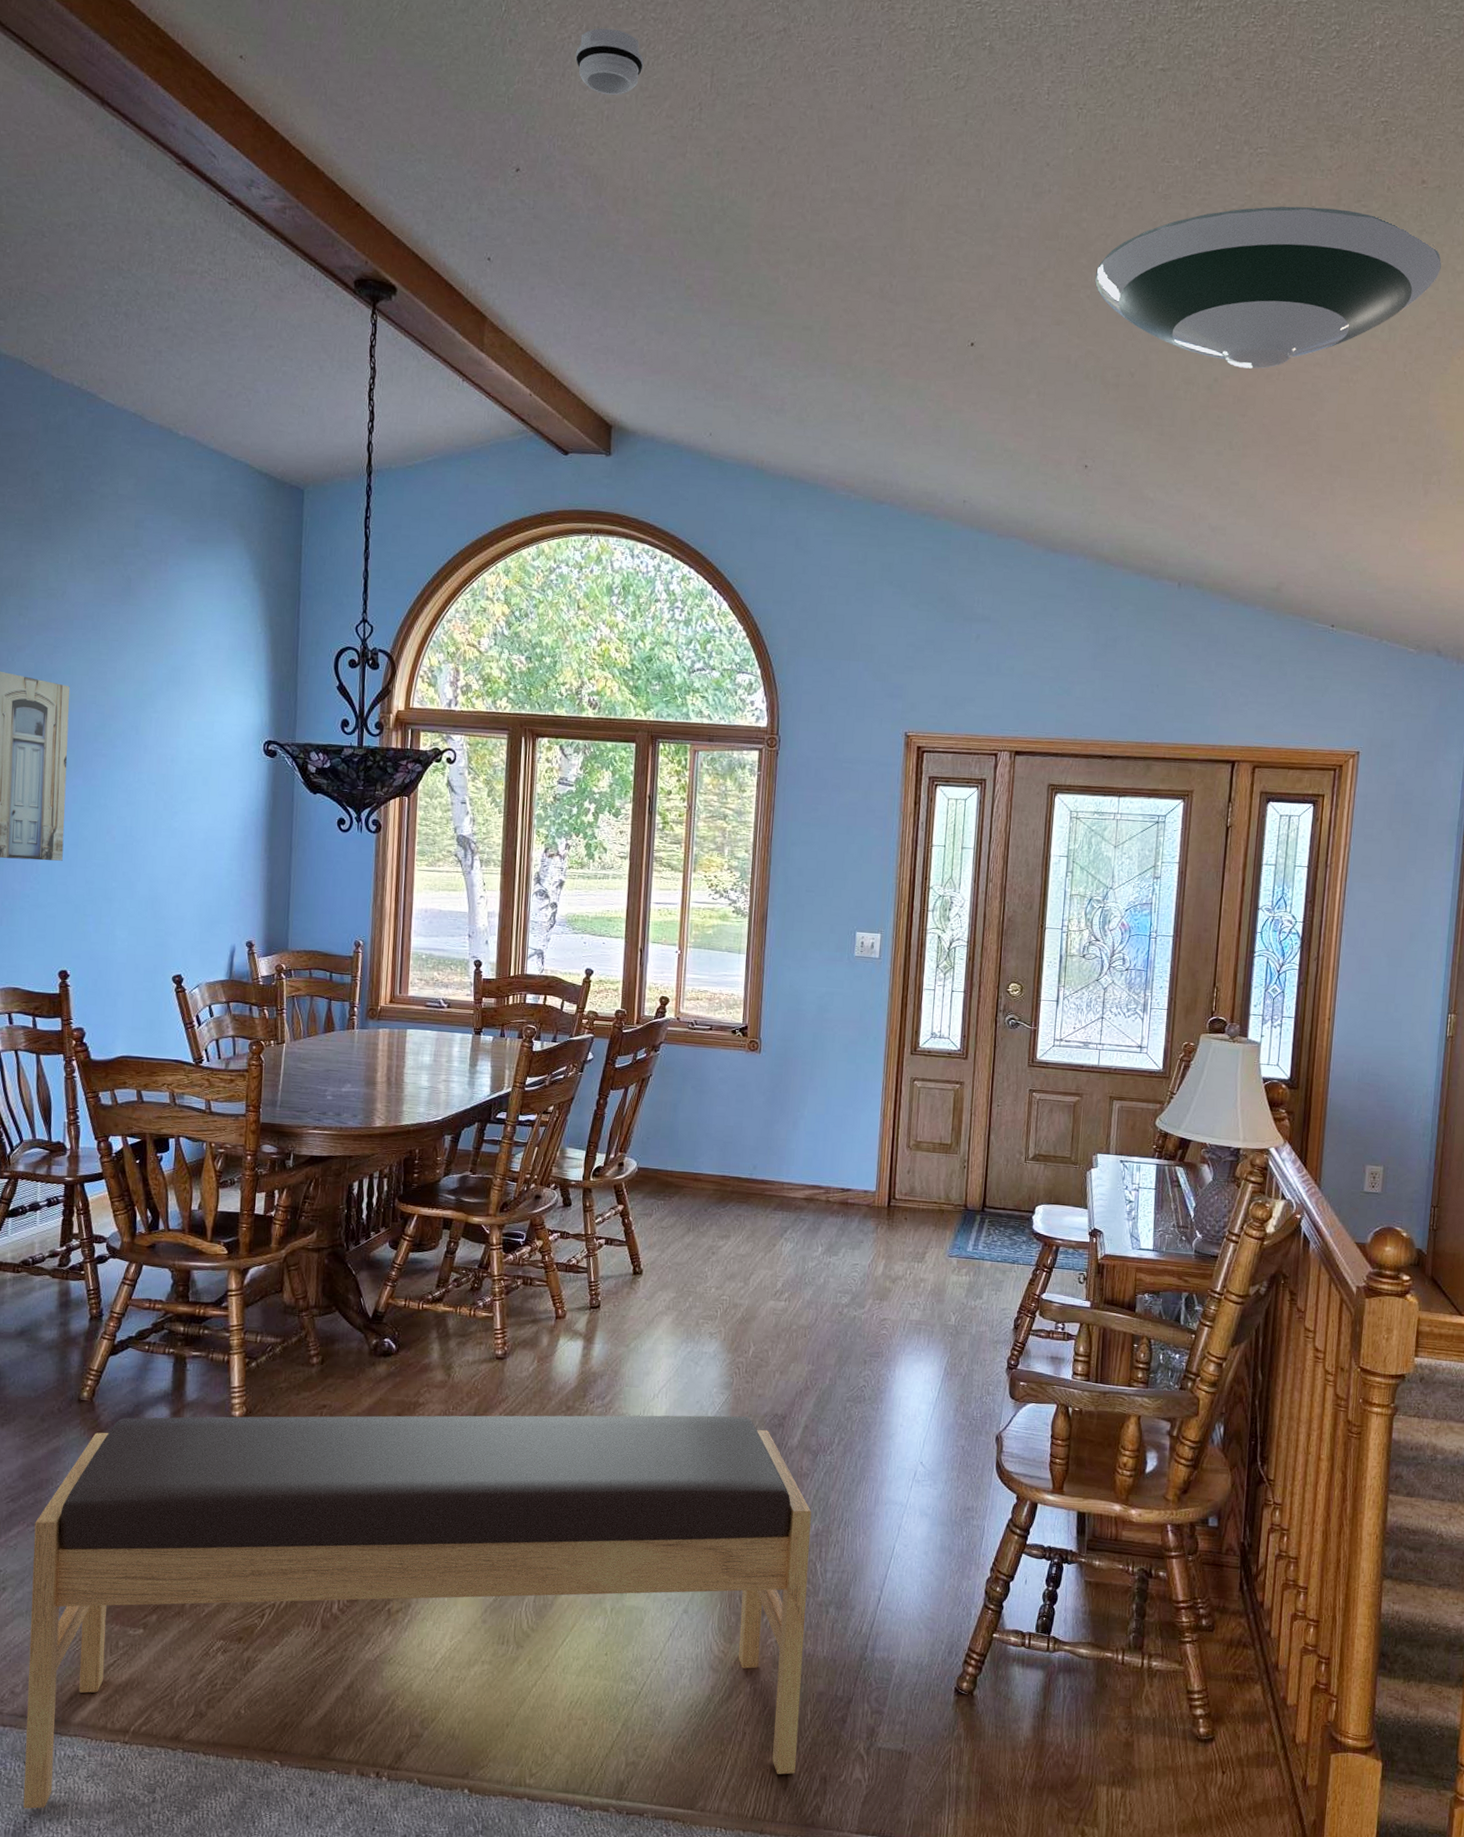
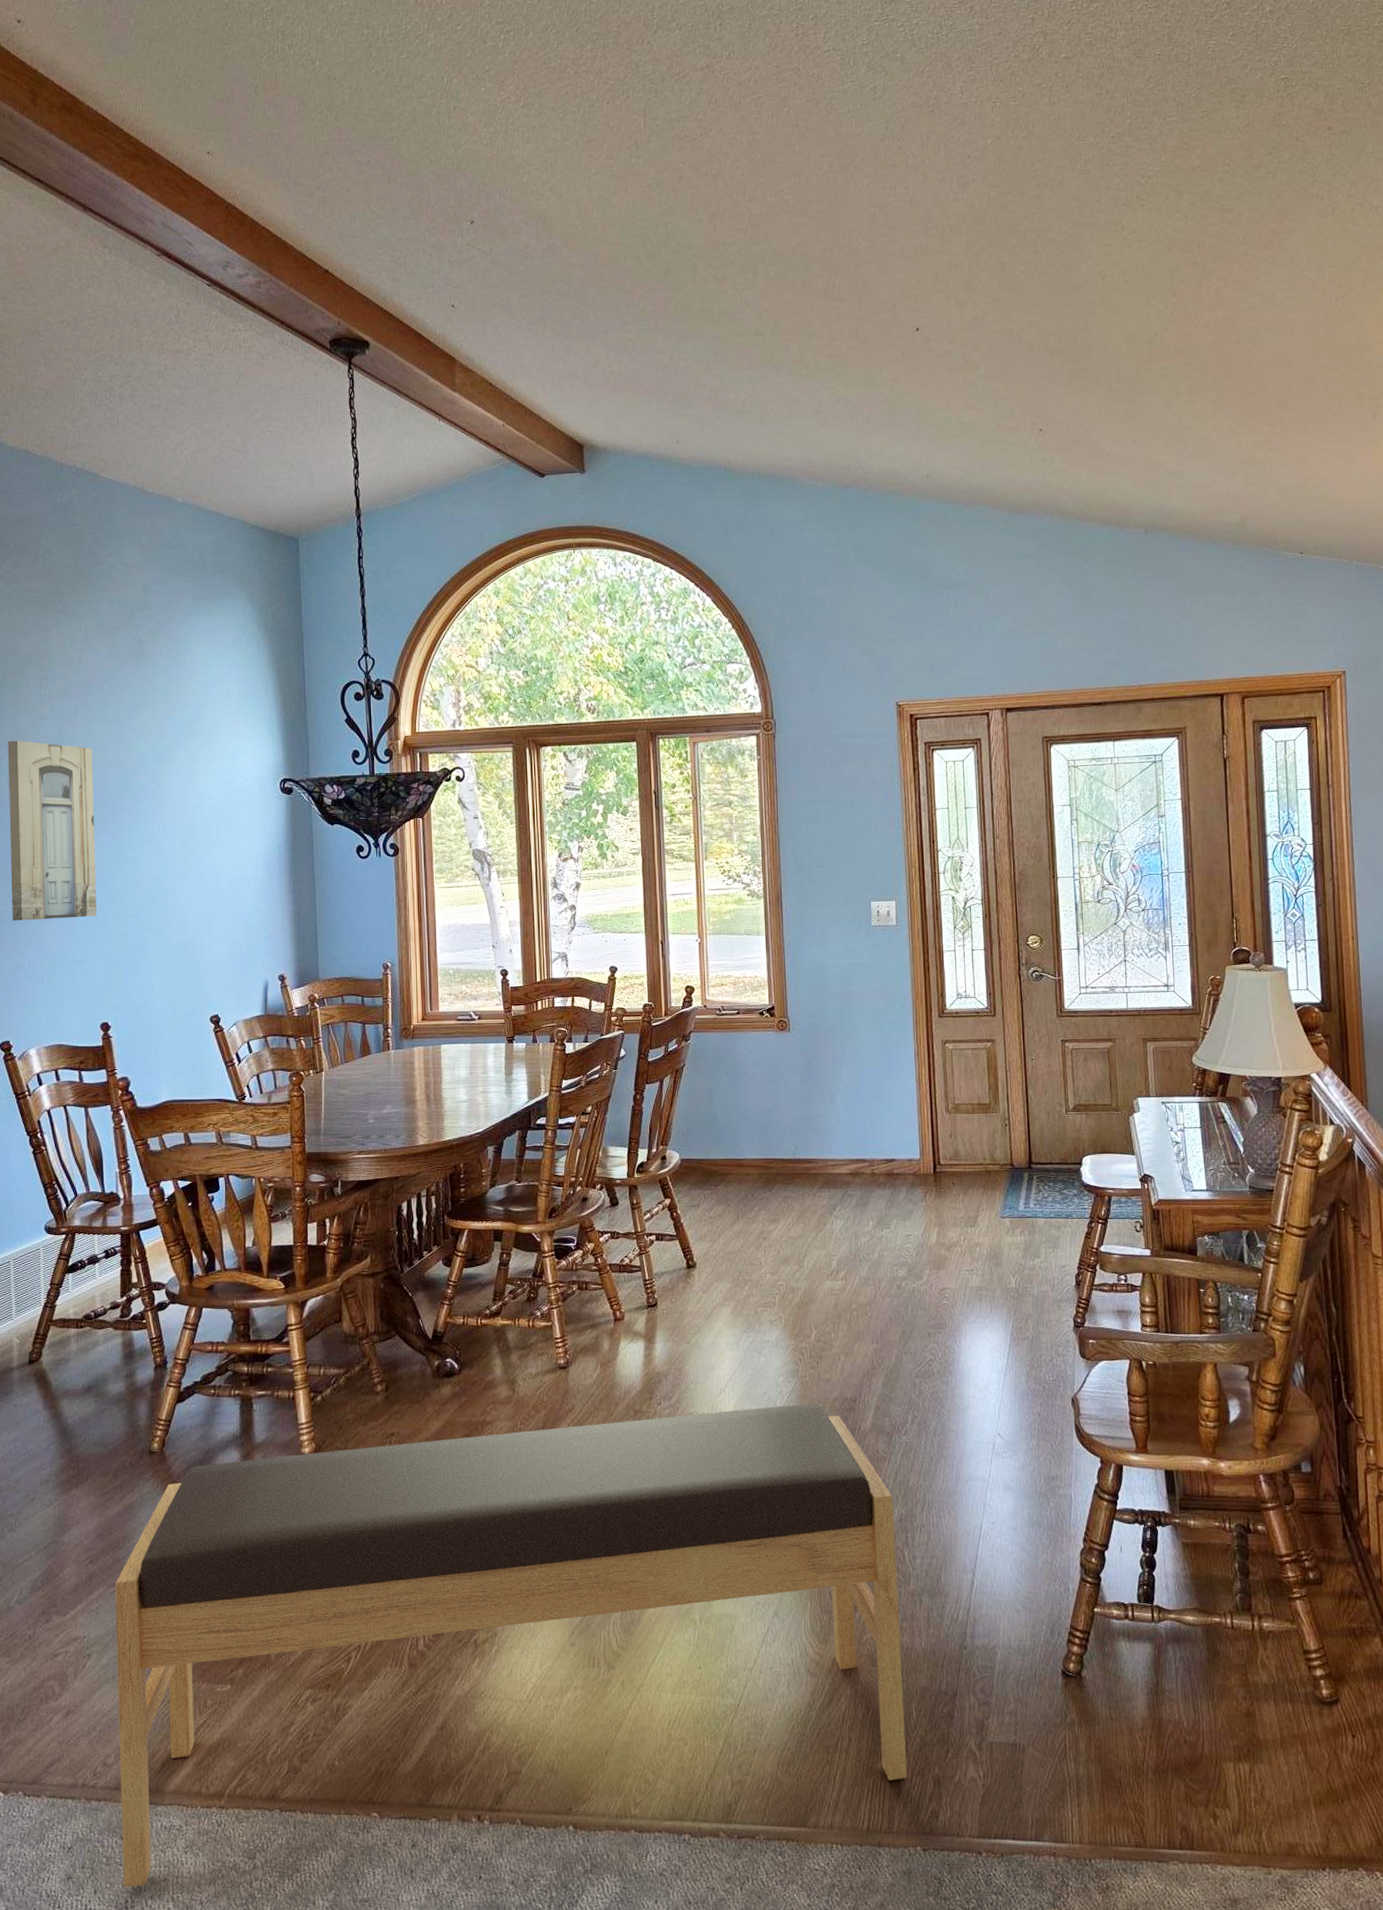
smoke detector: present [575,28,644,96] -> none [516,85,580,145]
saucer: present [1094,206,1441,369] -> none [1027,163,1358,321]

